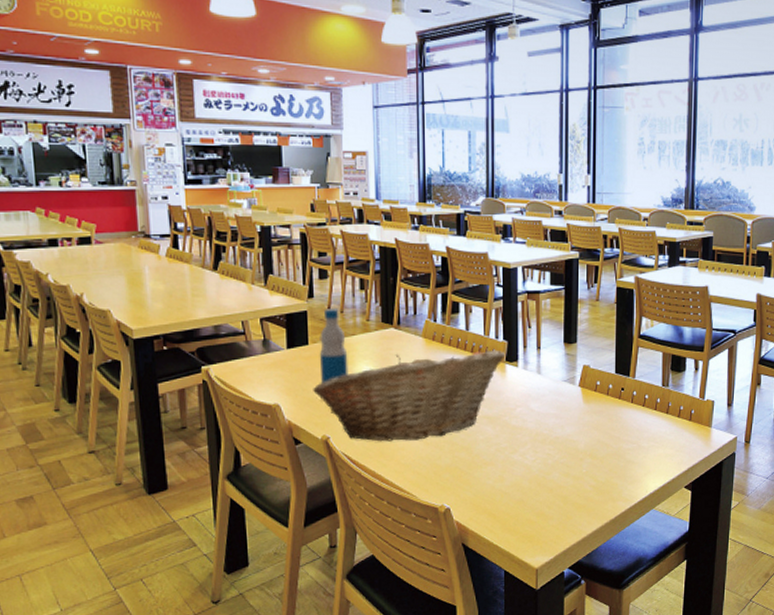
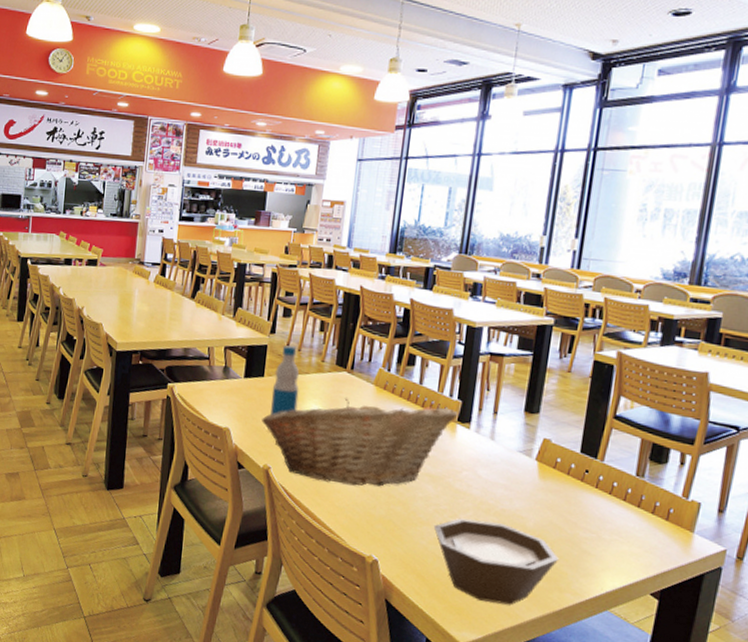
bowl: none [497,450,609,525] -> present [433,518,559,605]

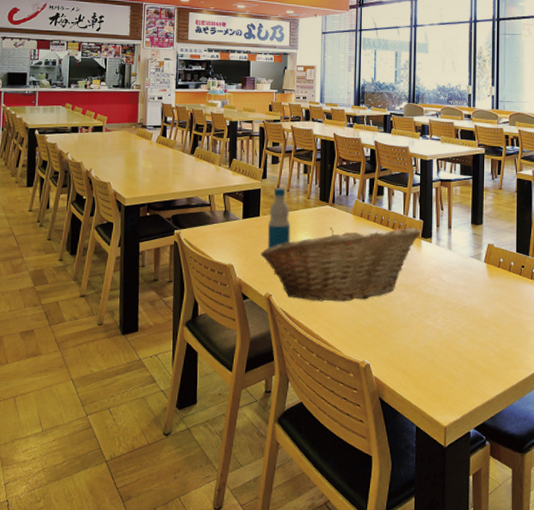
bowl: present [433,518,559,605] -> none [412,318,511,386]

